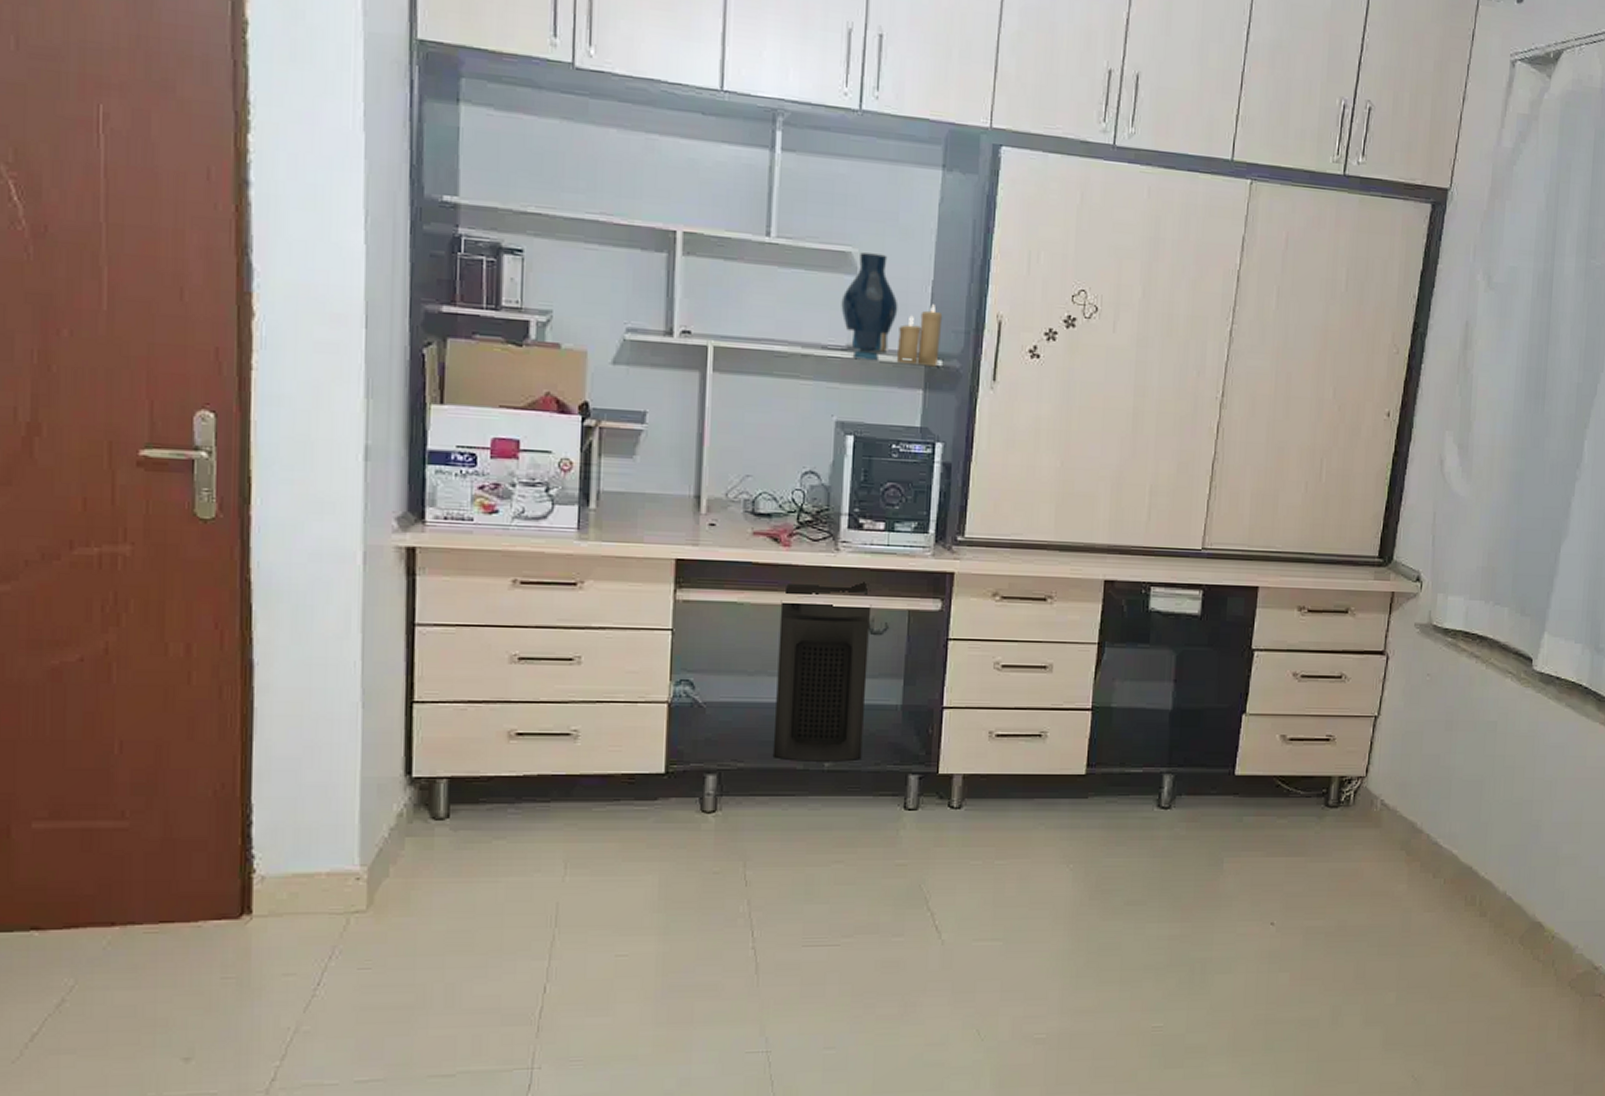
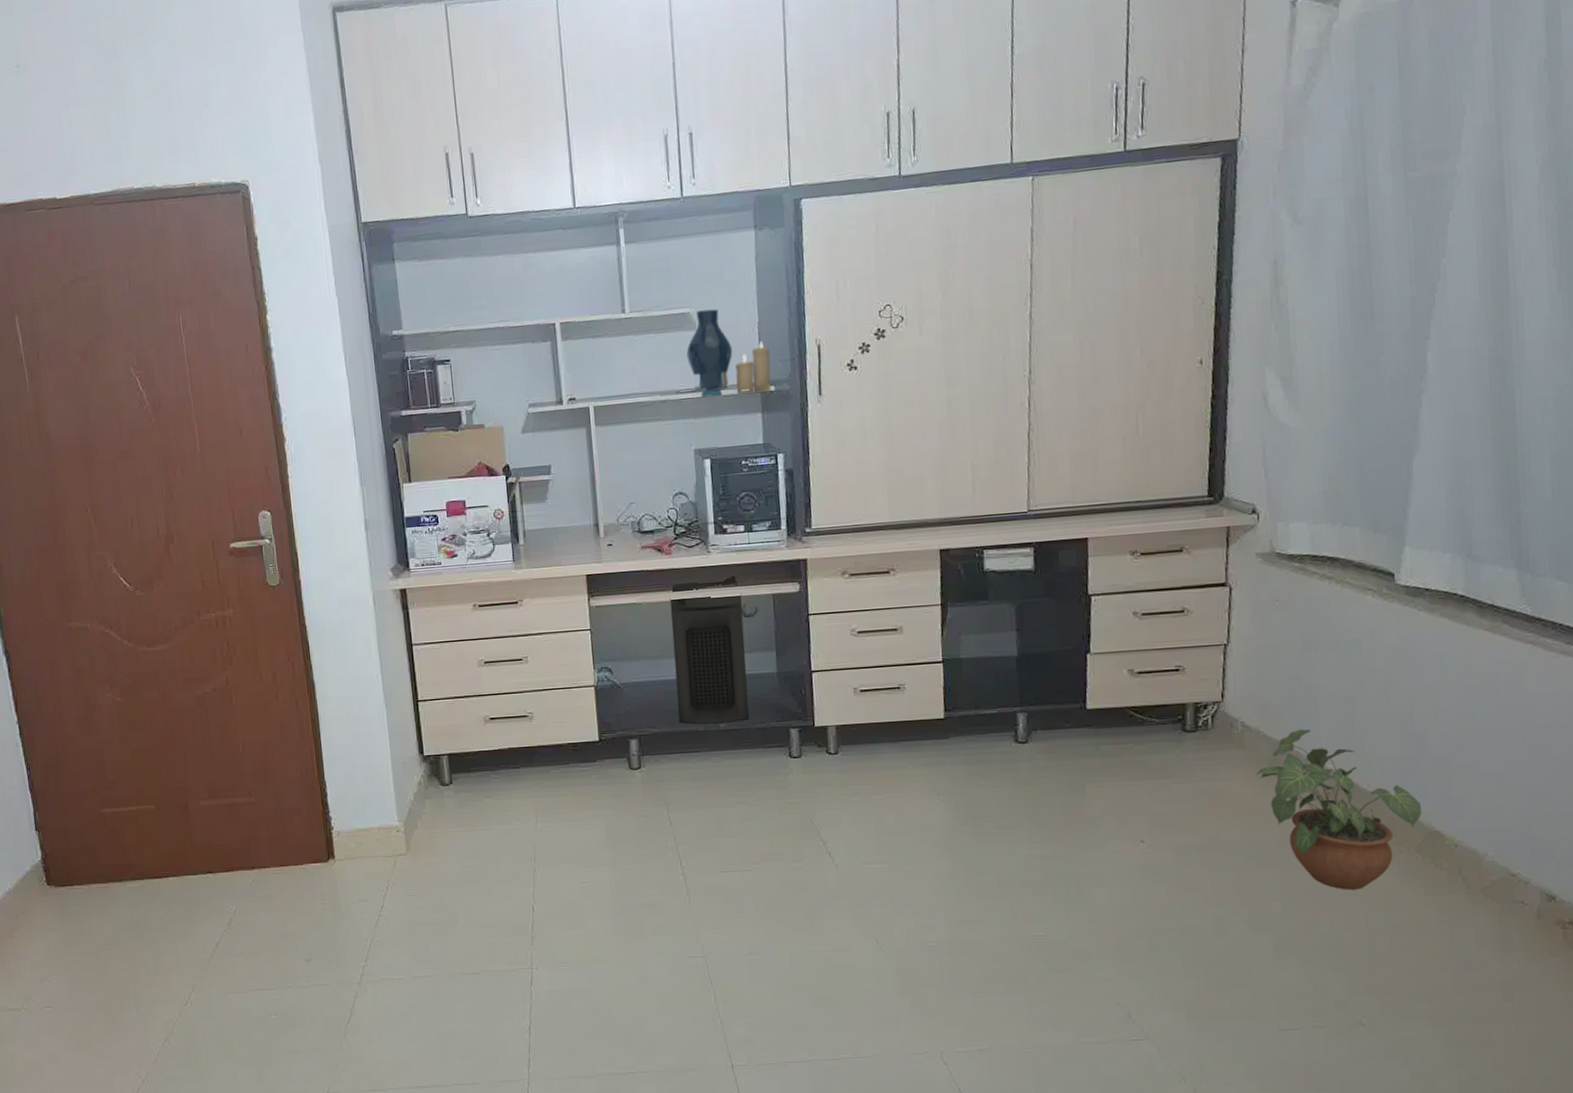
potted plant: none [1387,811,1529,980] -> present [1255,729,1423,890]

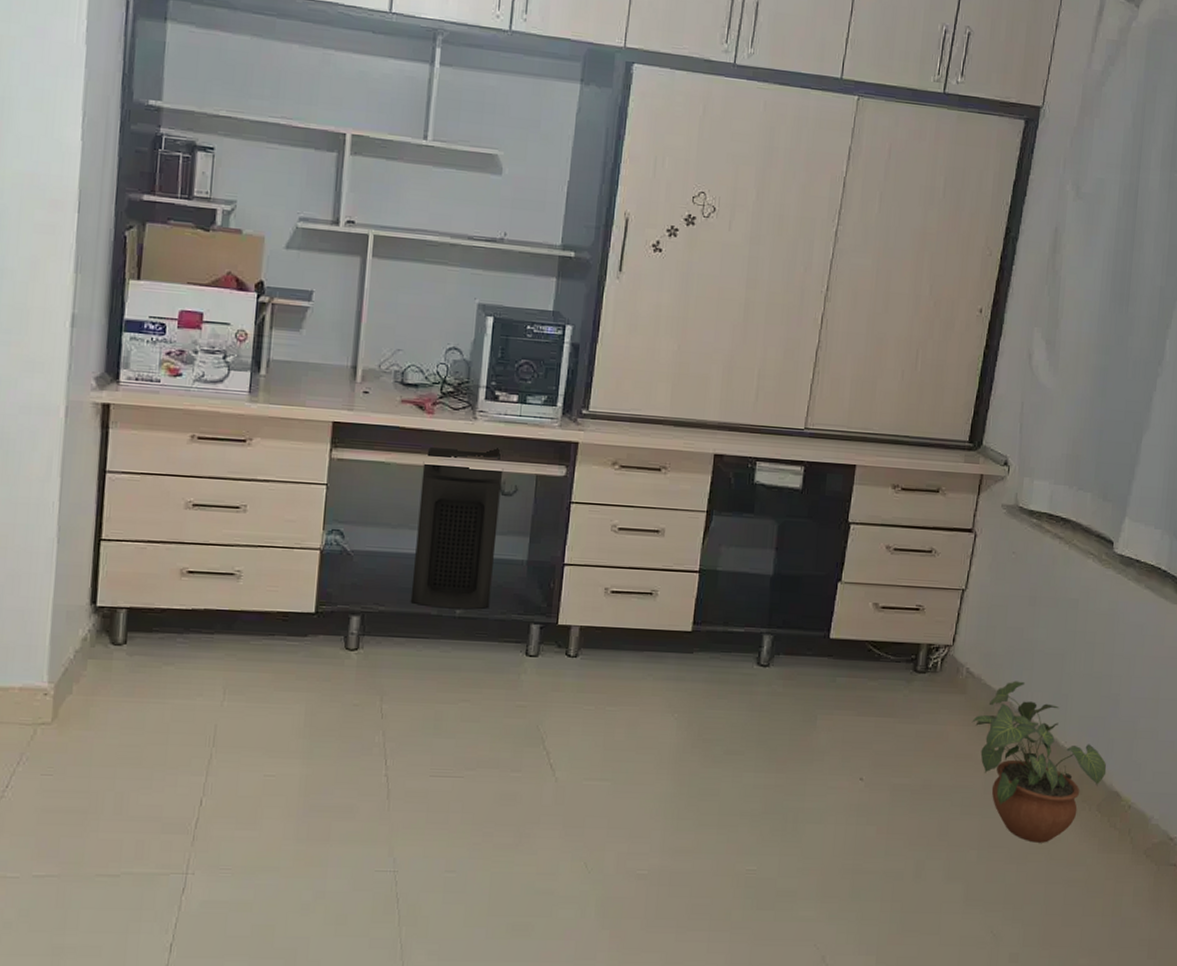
vase: present [686,309,733,398] -> none [486,155,537,251]
candle: present [735,341,771,395] -> none [533,202,576,258]

